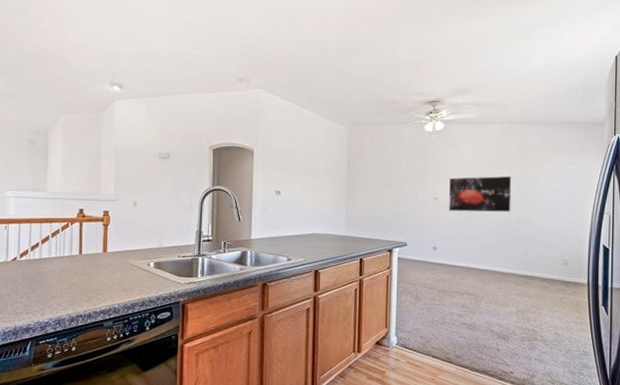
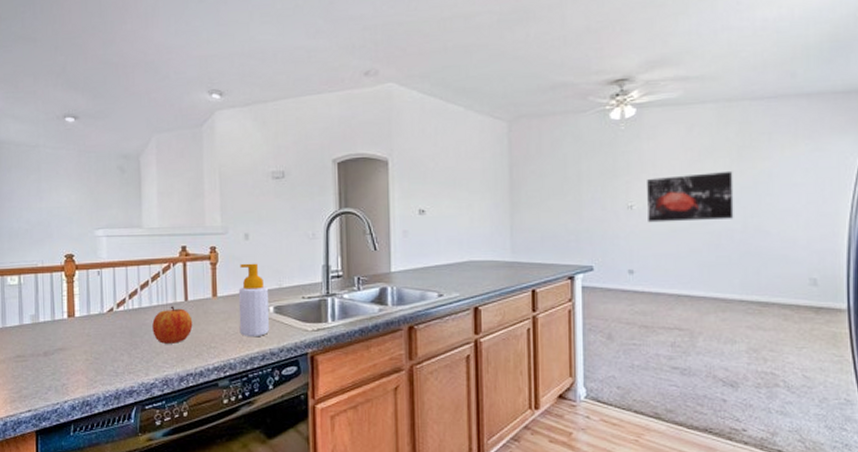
apple: none [50,258,85,290] -> present [152,306,193,344]
soap bottle: none [124,226,150,287] -> present [238,263,269,338]

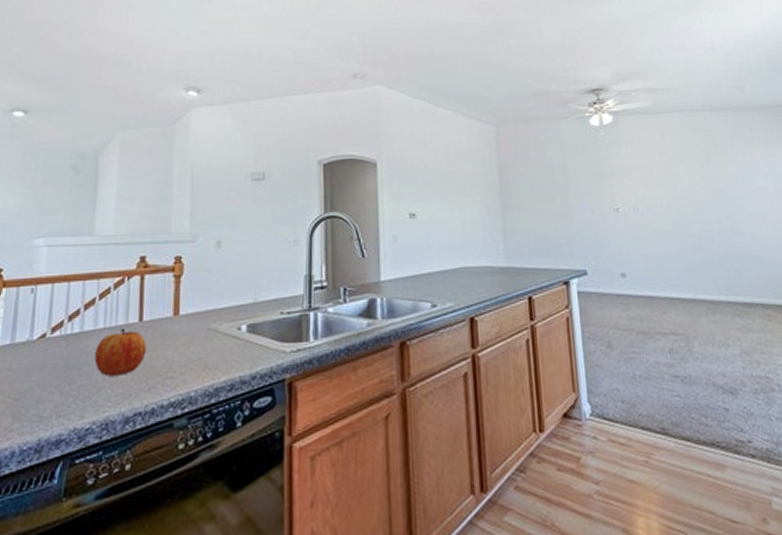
soap bottle: present [238,263,269,338] -> none [204,274,241,363]
wall art: present [647,170,734,223] -> none [629,175,711,225]

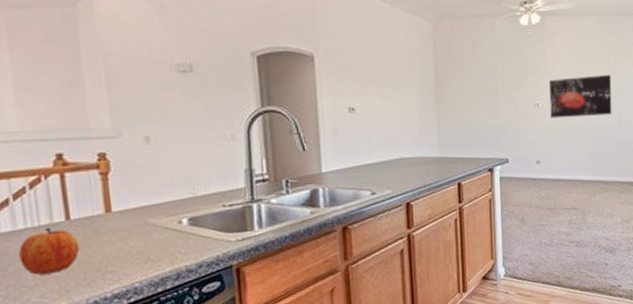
wall art: none [629,175,711,225] -> present [550,74,612,119]

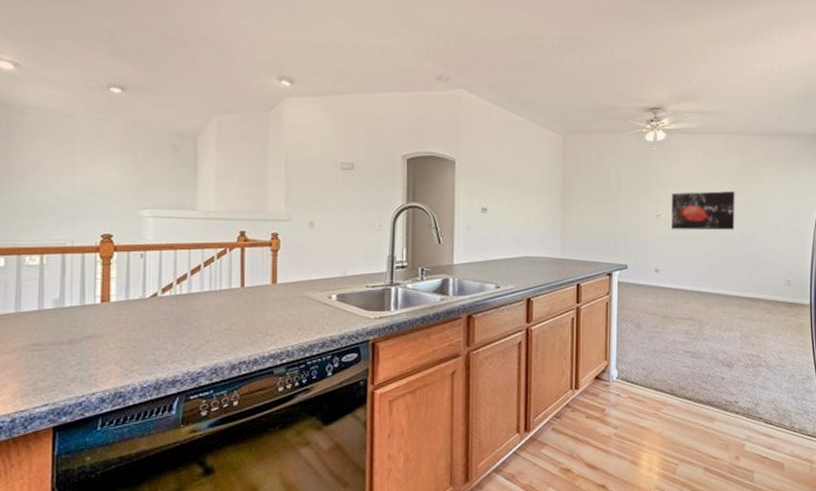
apple: present [19,227,80,275] -> none [202,292,249,331]

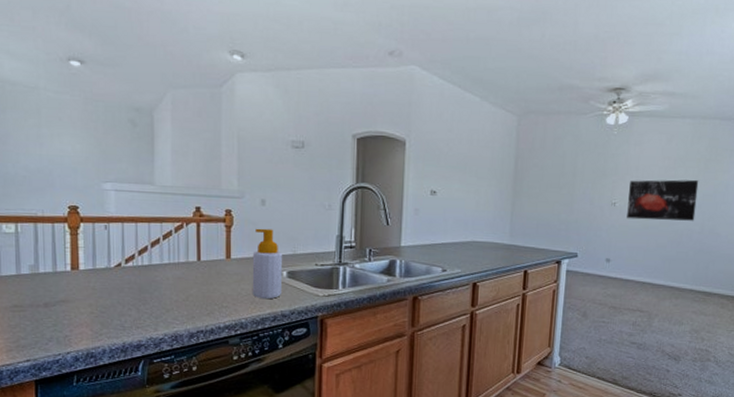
soap bottle: none [299,251,331,325] -> present [252,228,282,300]

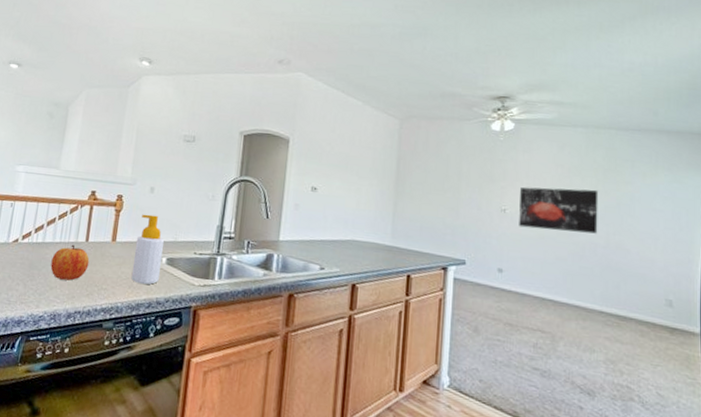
apple: none [163,265,205,302] -> present [50,244,90,281]

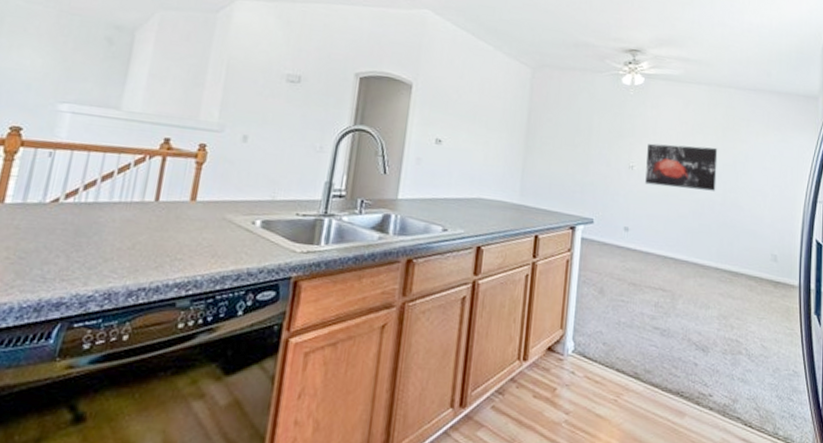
apple: present [50,244,90,281] -> none [105,205,160,250]
soap bottle: present [131,214,164,285] -> none [215,167,259,253]

